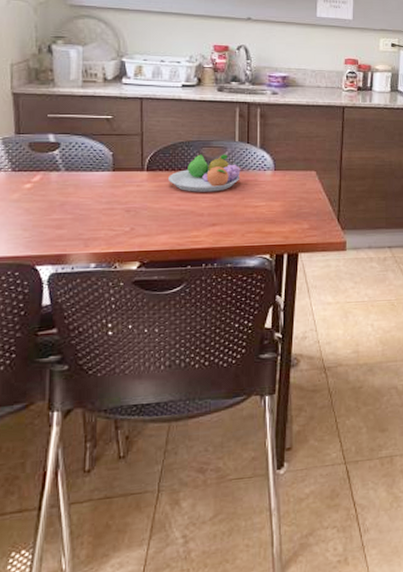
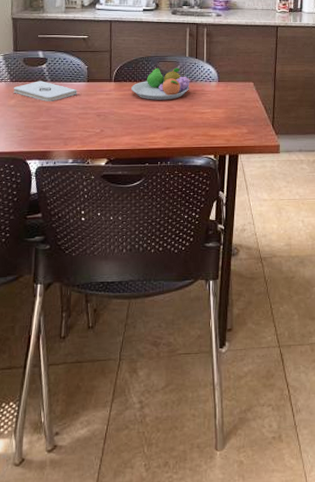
notepad: none [16,170,100,195] -> present [13,81,77,101]

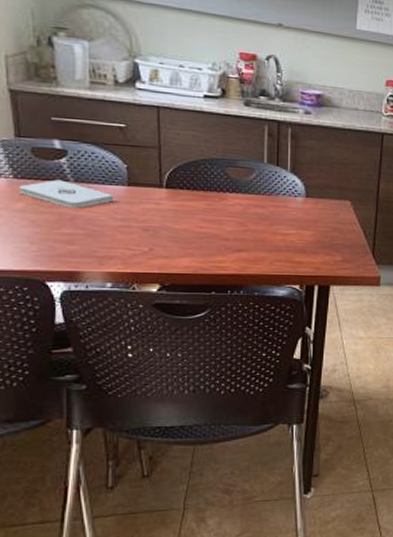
fruit bowl: present [131,67,190,100] -> none [190,174,269,216]

